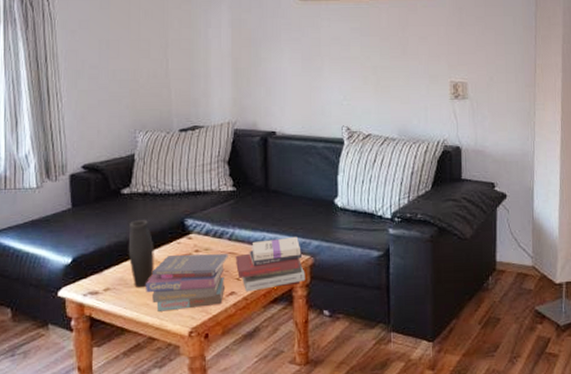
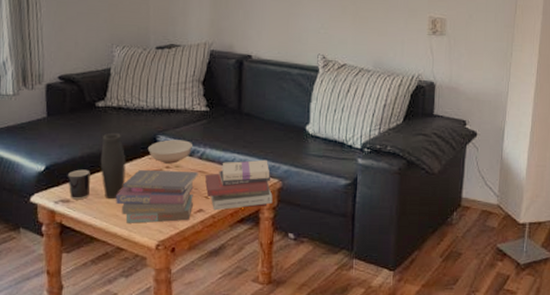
mug: none [94,259,119,291] -> present [67,169,91,200]
bowl: none [175,222,222,247] -> present [147,139,193,164]

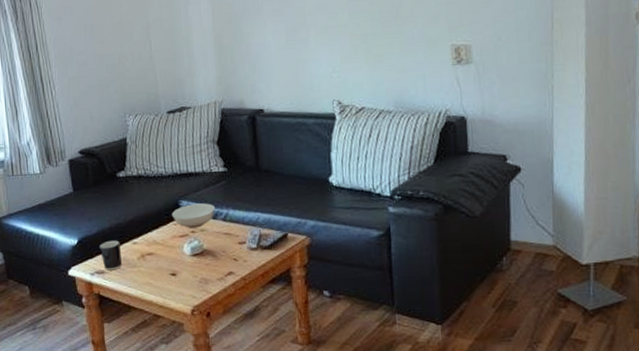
vase: present [100,132,126,199] -> none [127,201,154,267]
books: present [116,170,198,223] -> none [147,234,224,290]
books: present [204,159,273,211] -> none [230,216,303,272]

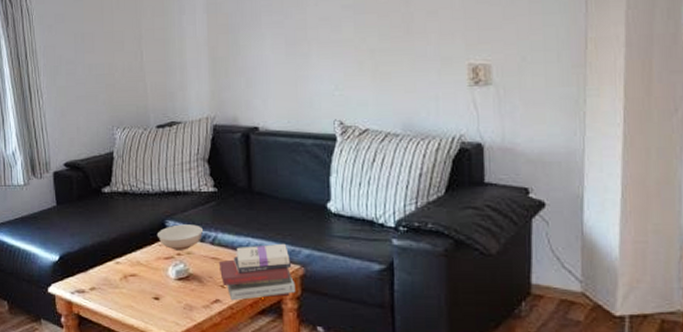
mug: present [99,240,123,271] -> none [80,258,104,290]
books: none [230,216,303,272] -> present [218,243,296,301]

